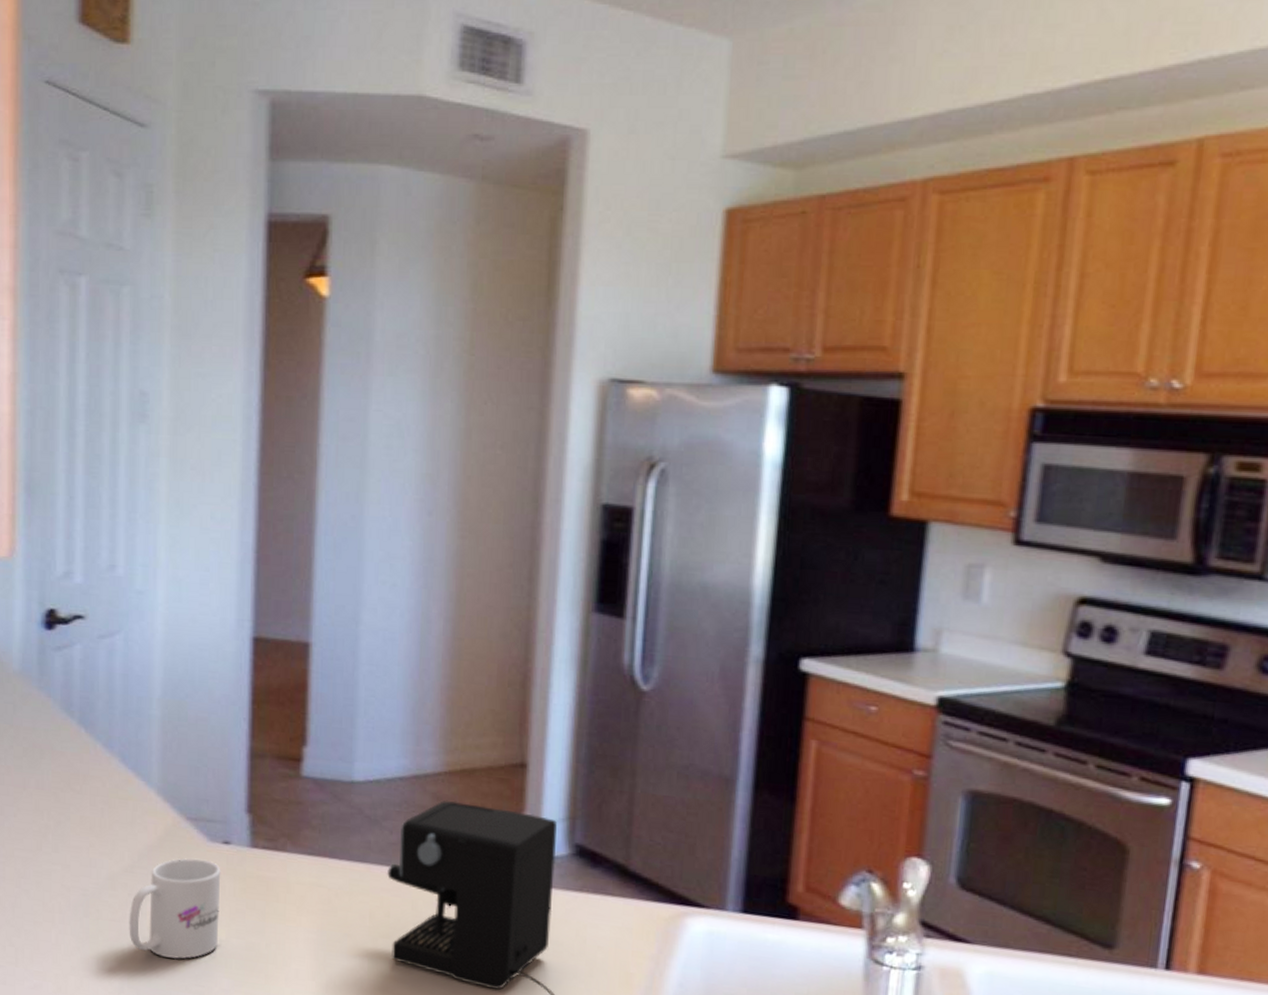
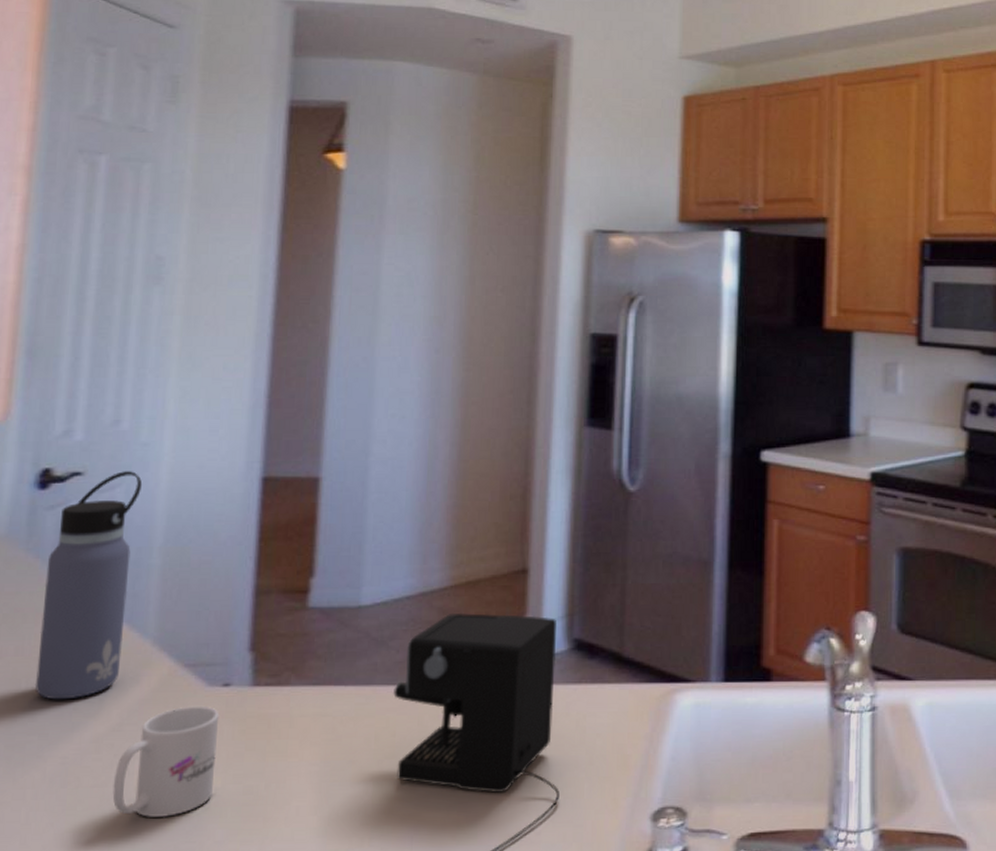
water bottle: none [55,618,140,836] -> present [34,471,143,700]

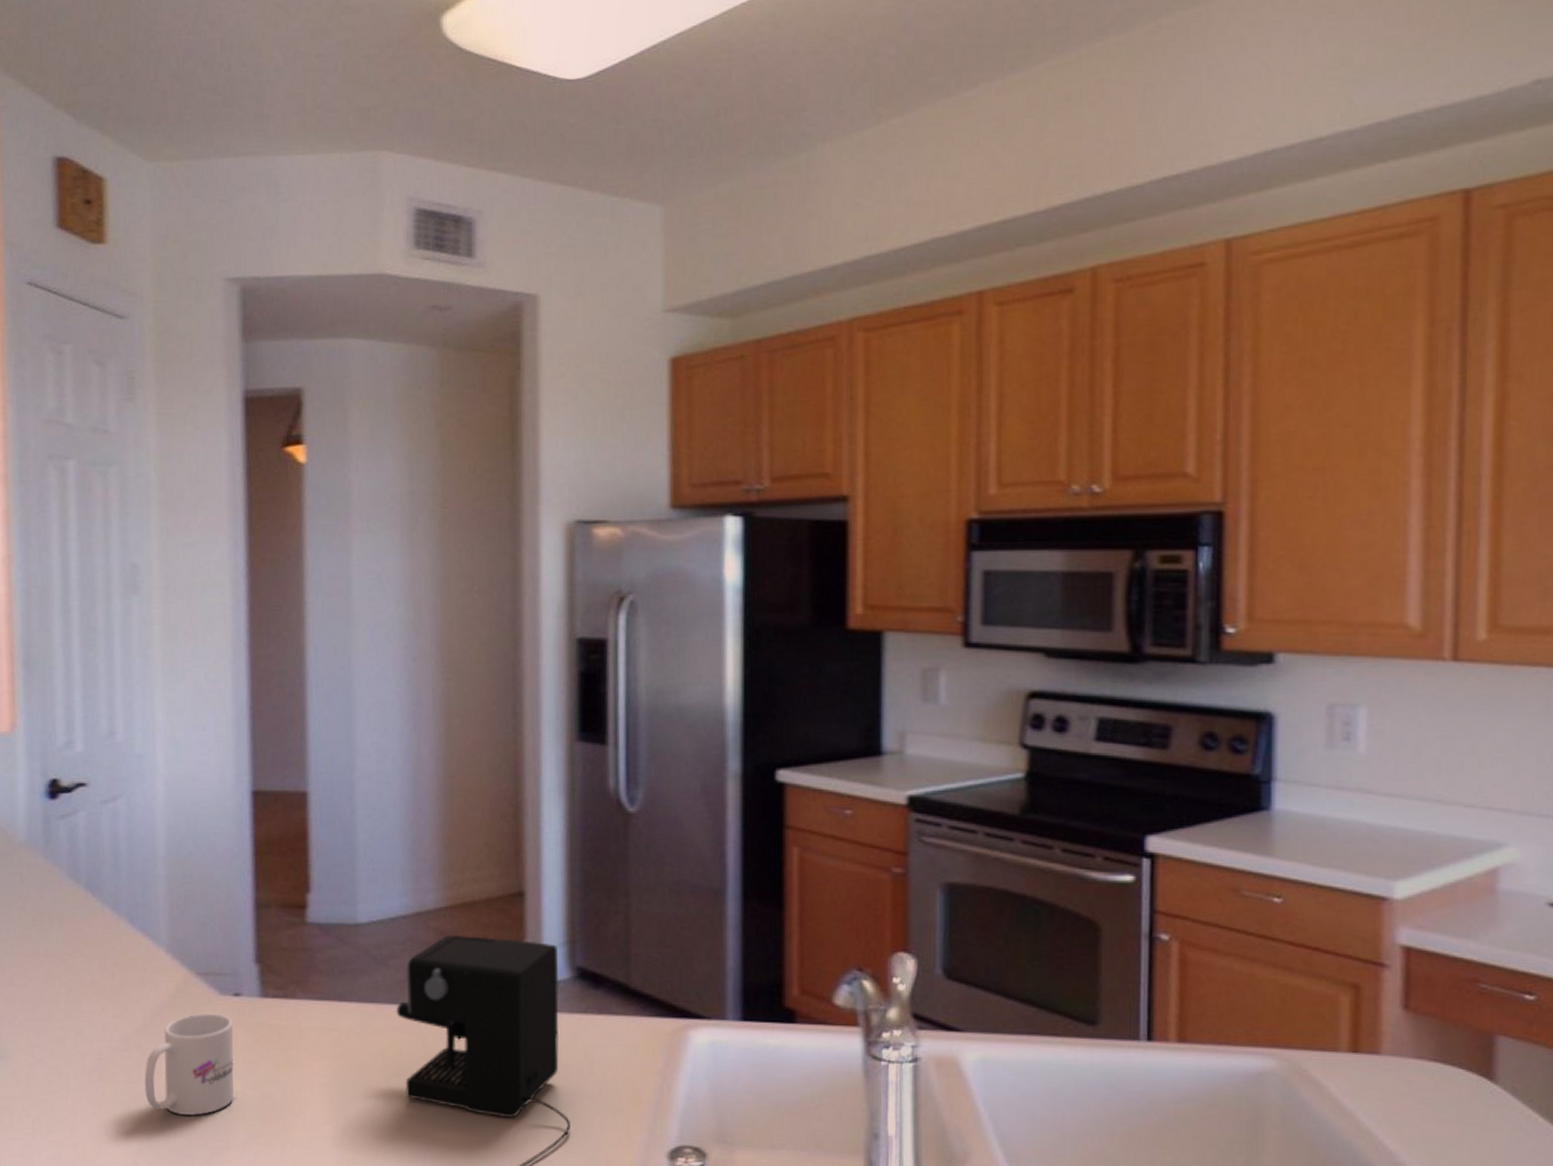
water bottle: present [34,471,143,700] -> none [64,783,142,1000]

